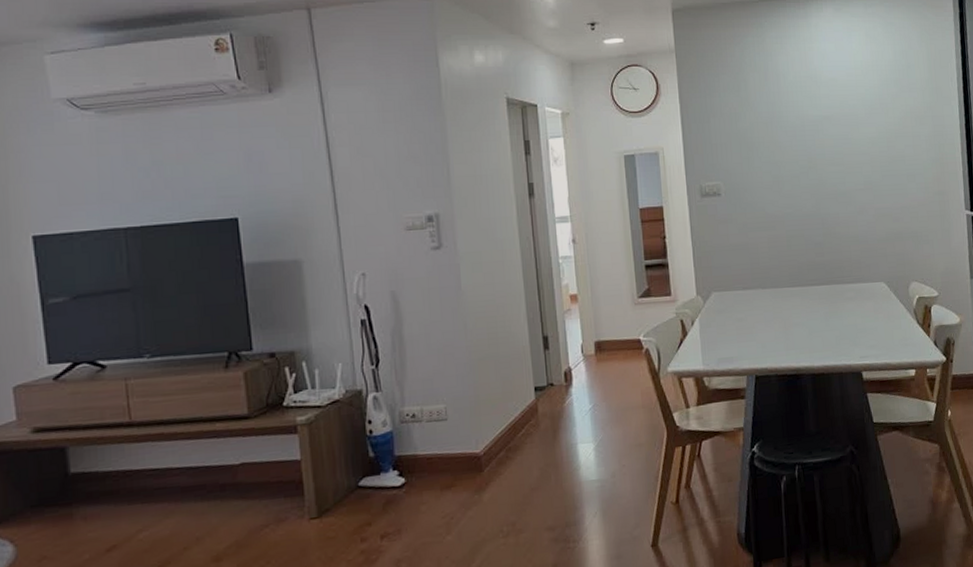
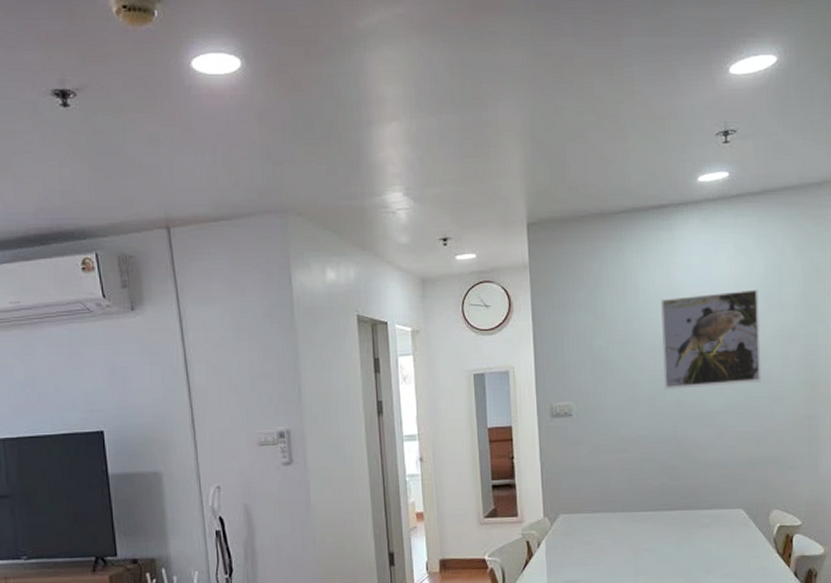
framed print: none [801,74,896,169] -> present [661,289,761,390]

